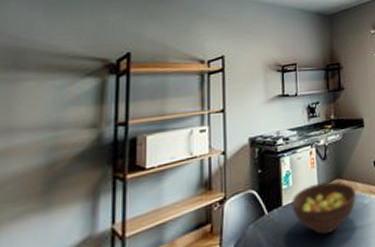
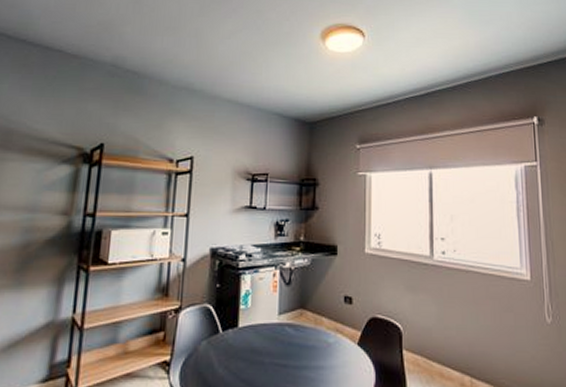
fruit bowl: present [291,181,356,235] -> none [248,309,320,367]

